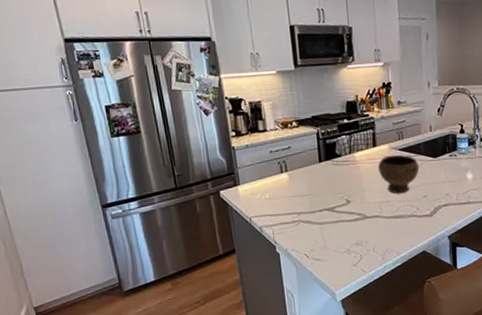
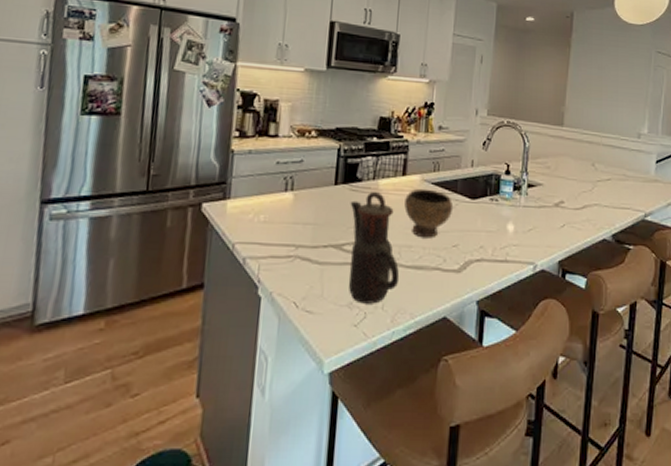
teapot: none [334,163,384,249] -> present [348,192,400,304]

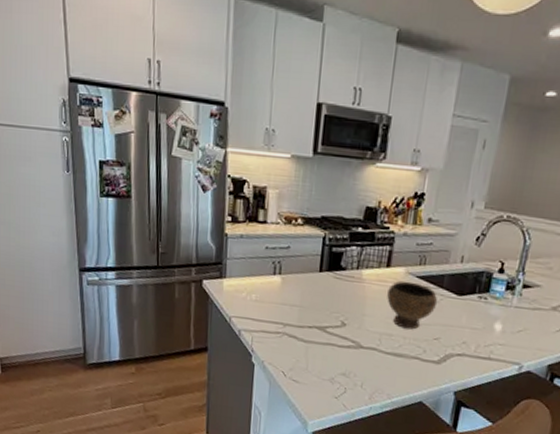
teapot: present [348,192,400,304] -> none [330,281,379,382]

